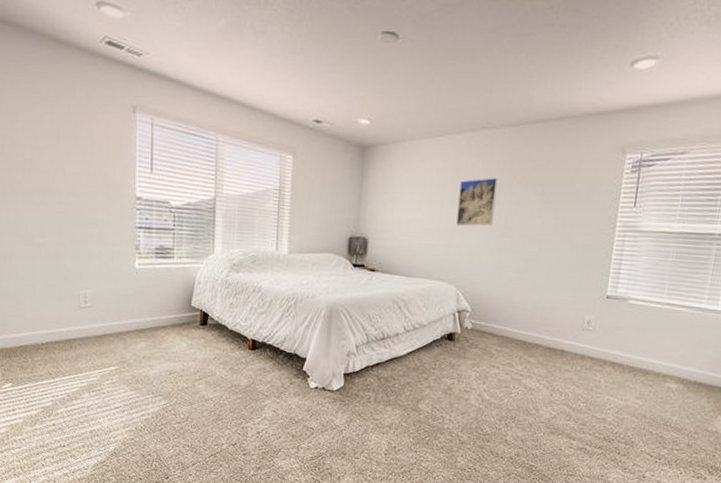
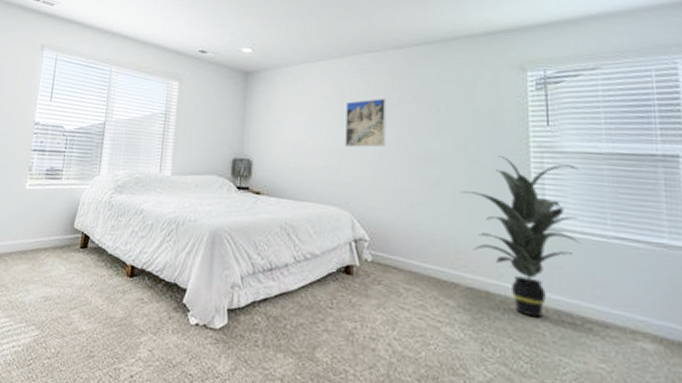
indoor plant: none [552,235,652,369] -> present [460,156,580,318]

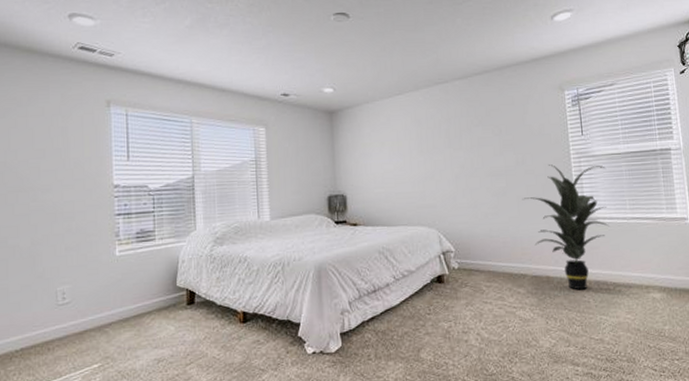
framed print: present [345,98,387,148] -> none [424,124,461,173]

